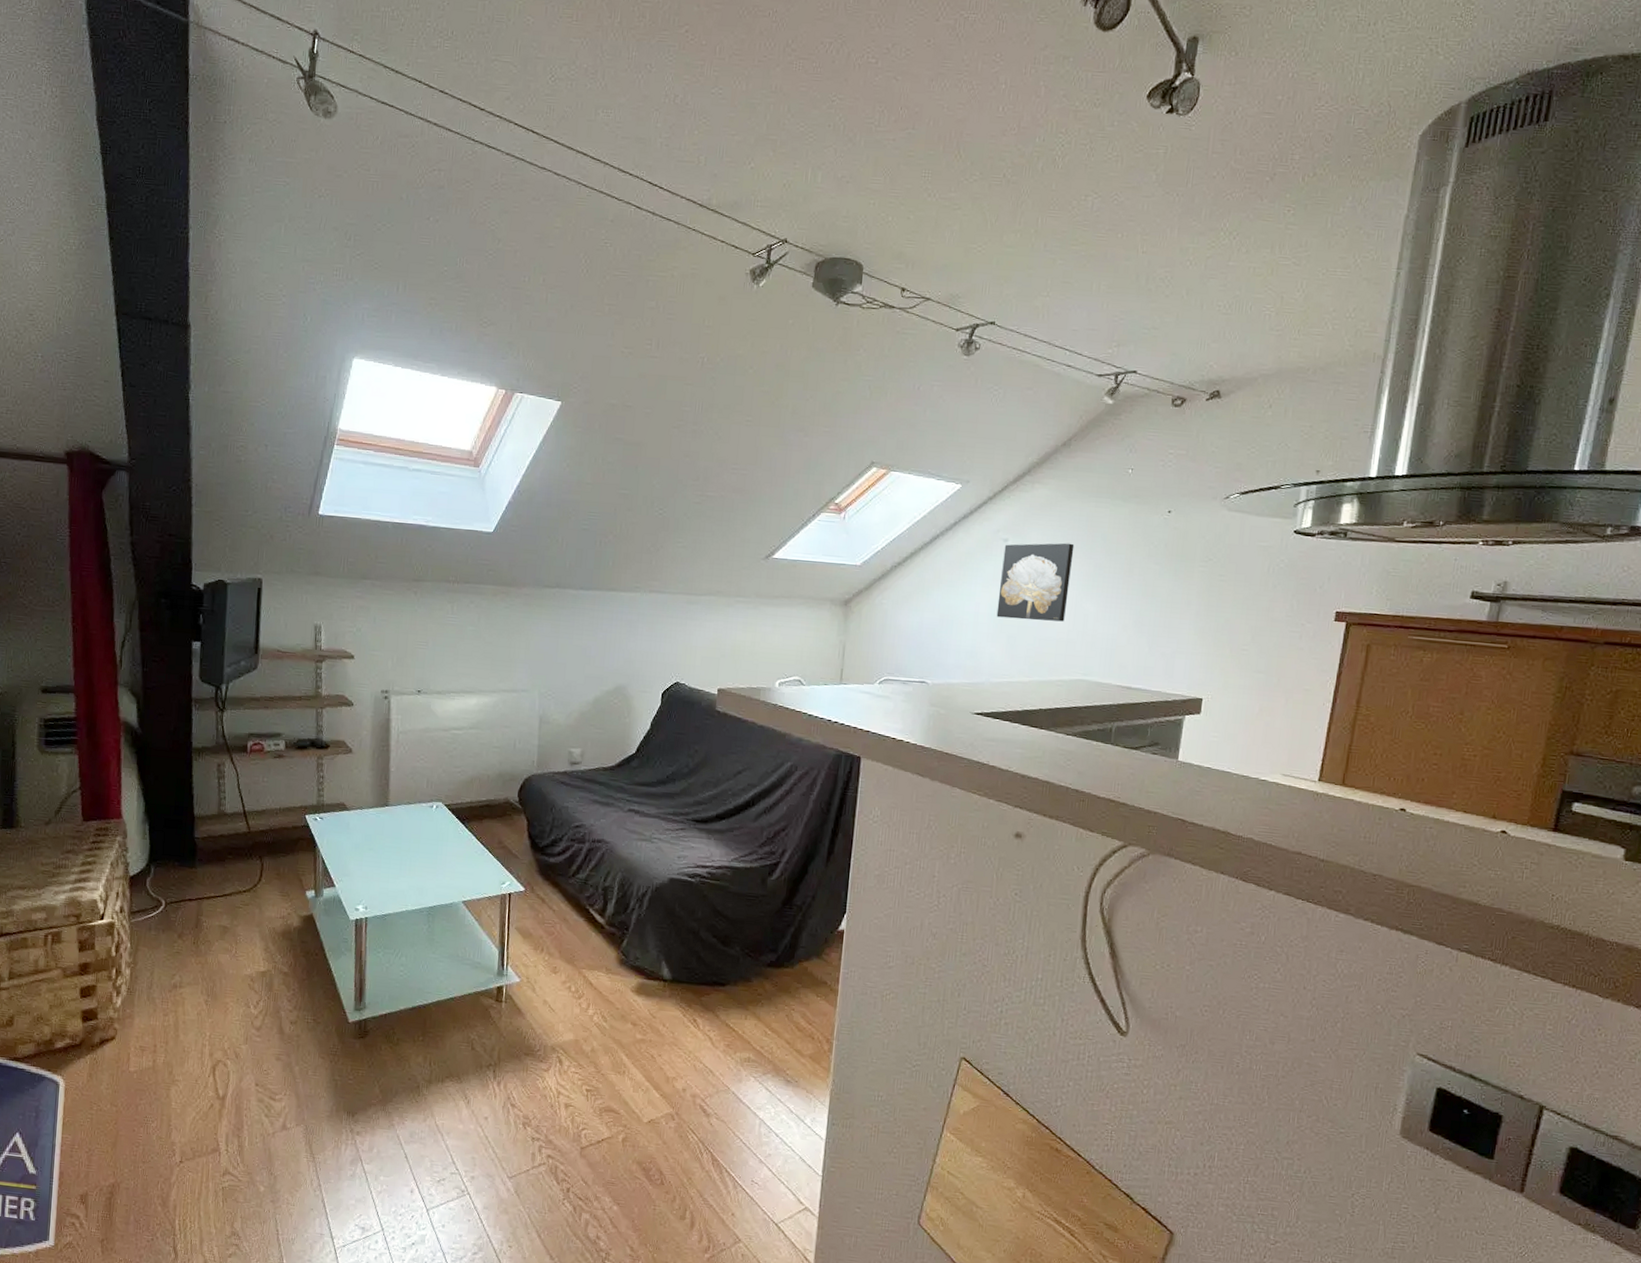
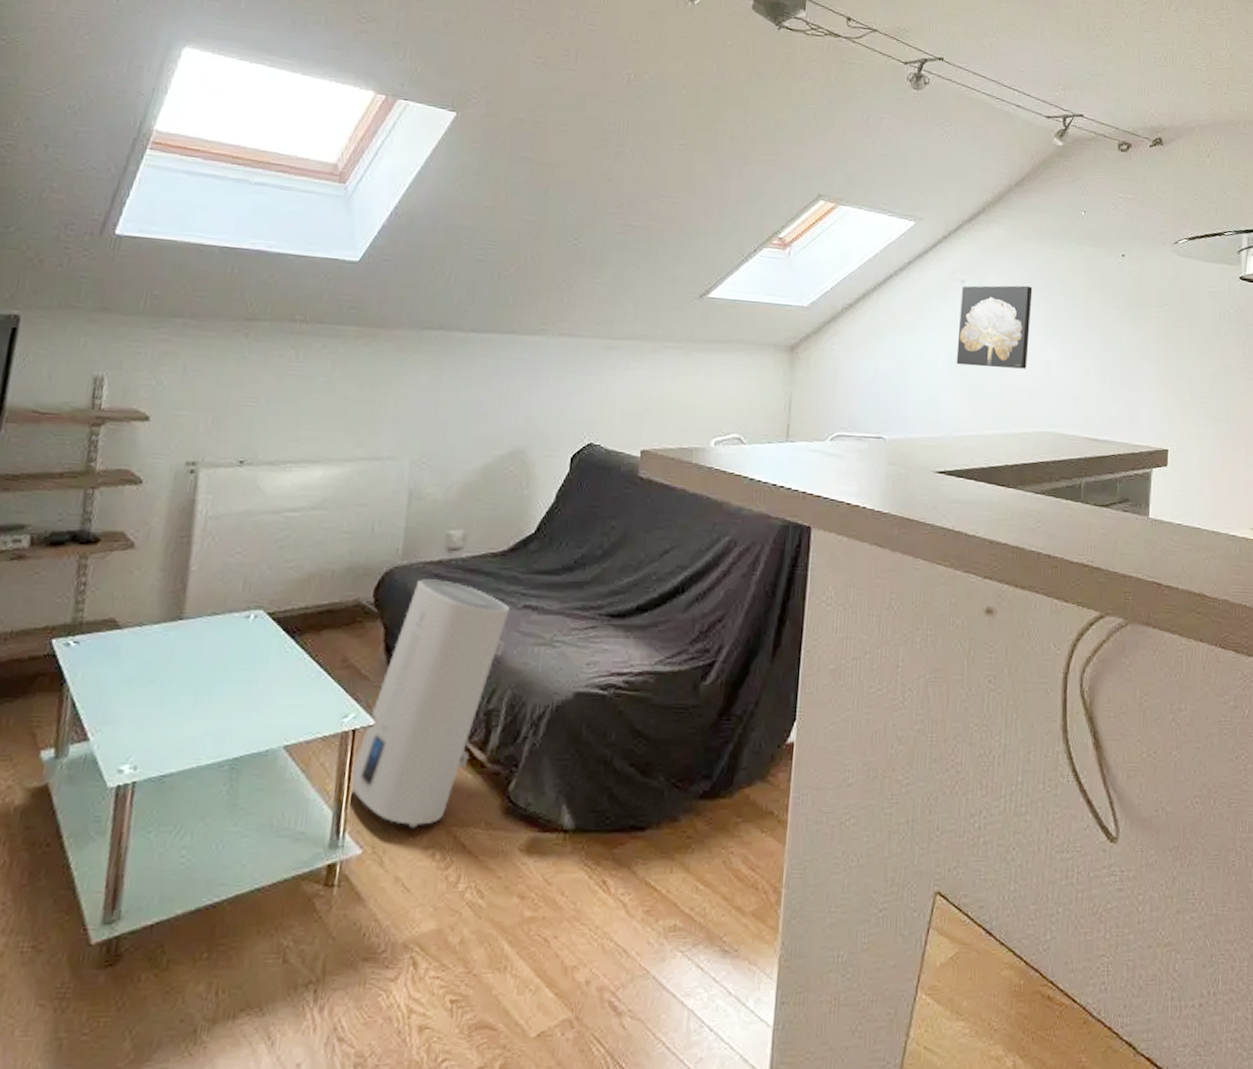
water heater: none [509,785,618,968] -> present [349,579,510,829]

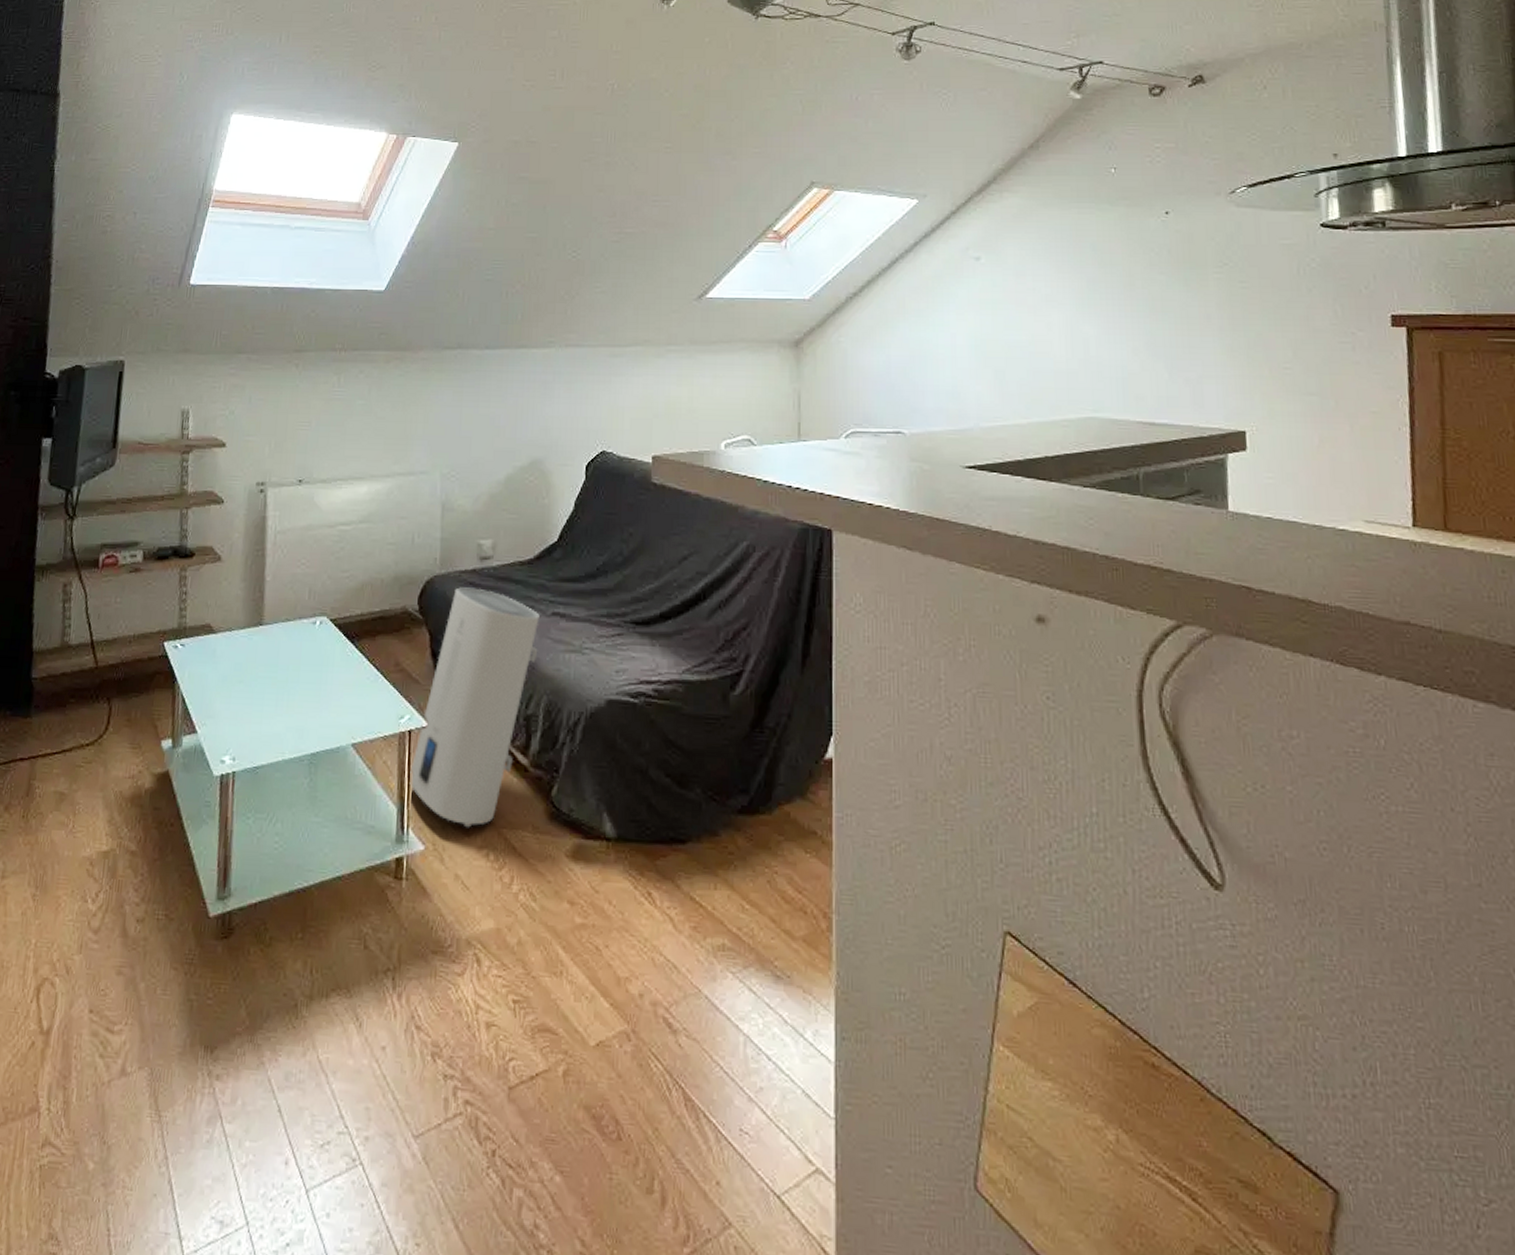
wall art: present [956,285,1033,369] -> none [977,257,1061,350]

